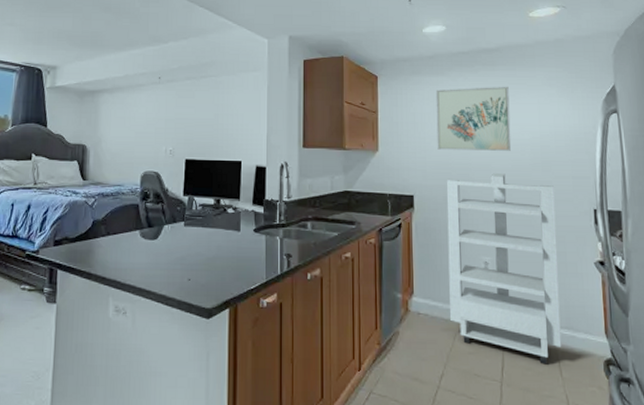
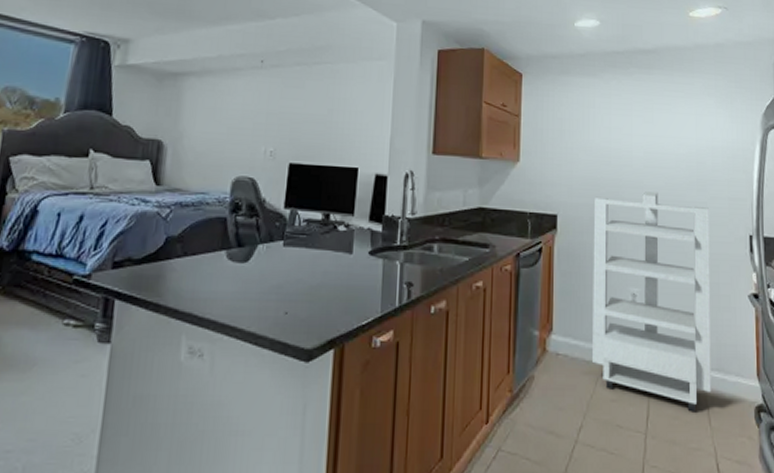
wall art: present [435,86,511,151] -> none [585,92,666,167]

